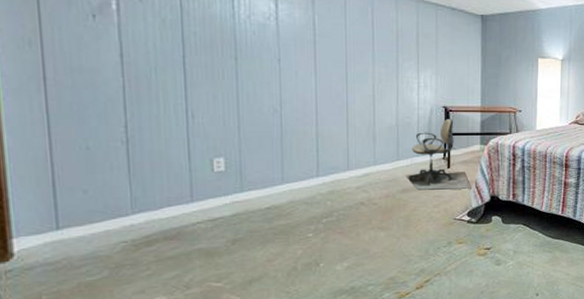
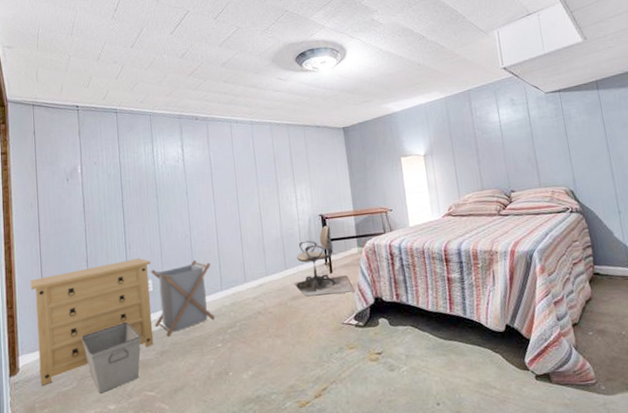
dresser: none [29,131,224,275] -> present [30,258,154,386]
storage bin: none [115,205,207,284] -> present [81,322,142,394]
laundry basket: none [223,139,306,223] -> present [151,259,215,337]

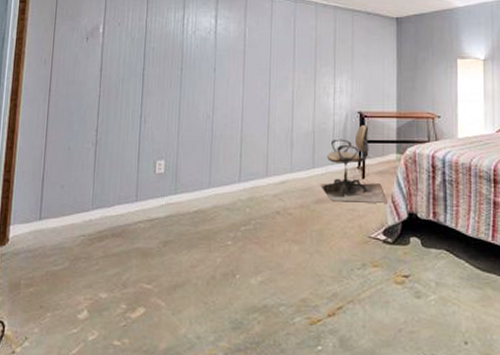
dresser: present [30,258,154,386] -> none [29,134,167,262]
storage bin: present [81,322,142,394] -> none [79,204,146,279]
laundry basket: present [151,259,215,337] -> none [161,144,232,226]

